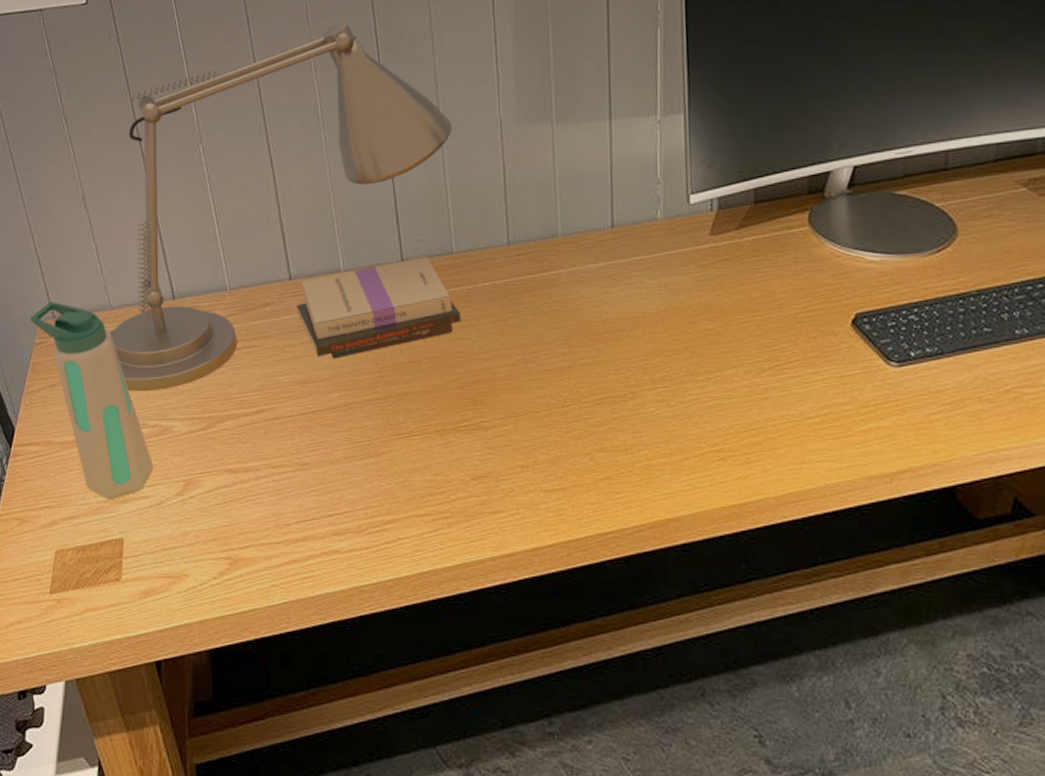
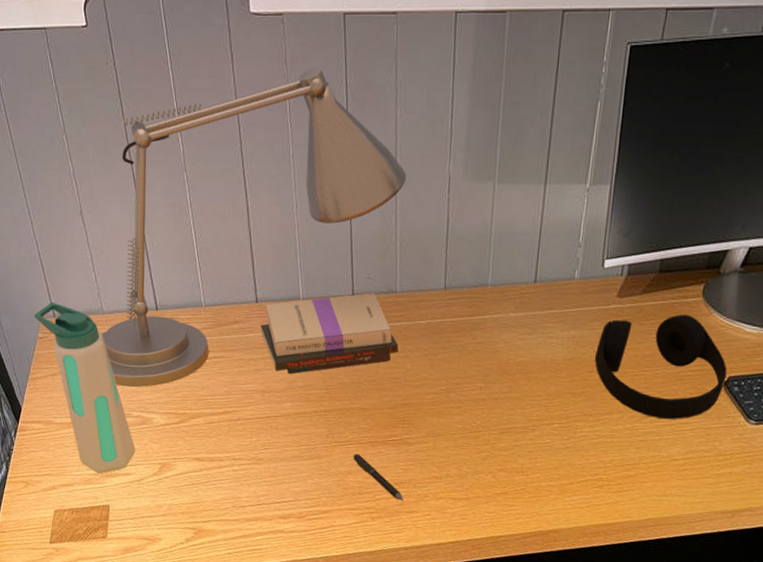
pen: none [418,446,485,499] -> present [353,454,404,501]
headphones: none [693,246,853,371] -> present [594,313,727,419]

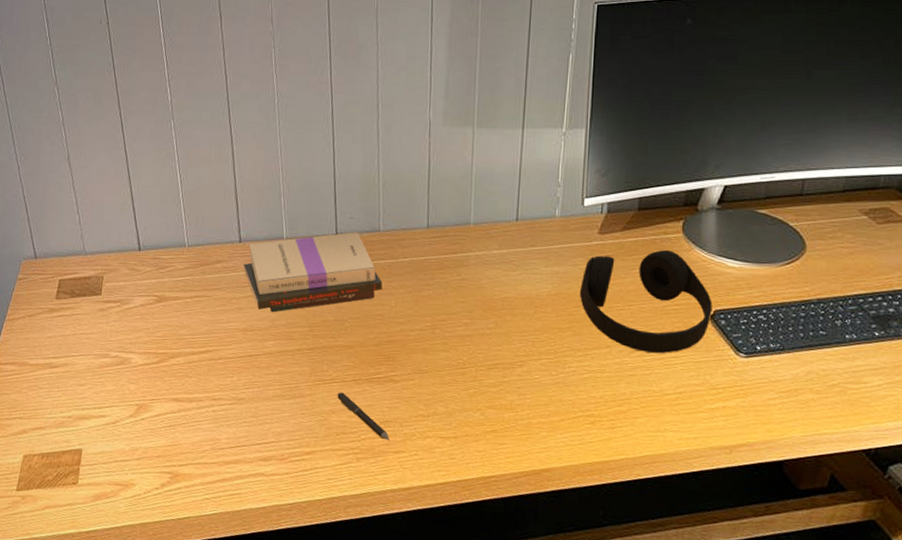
water bottle: present [34,302,136,474] -> none [15,243,112,417]
desk lamp: present [102,67,407,388] -> none [83,25,389,328]

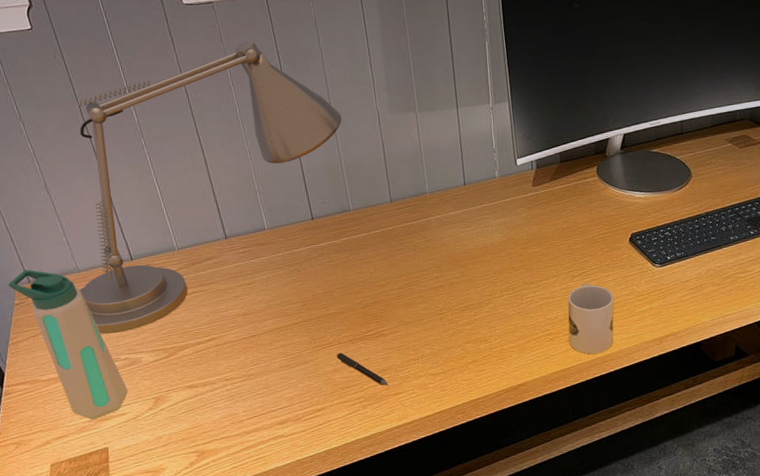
water bottle: none [15,243,112,417] -> present [8,269,128,420]
desk lamp: none [83,25,389,328] -> present [75,40,342,335]
books: present [243,232,383,313] -> none [233,214,361,295]
headphones: present [579,249,713,353] -> none [525,191,630,276]
mug: none [613,362,679,451] -> present [567,283,614,355]

